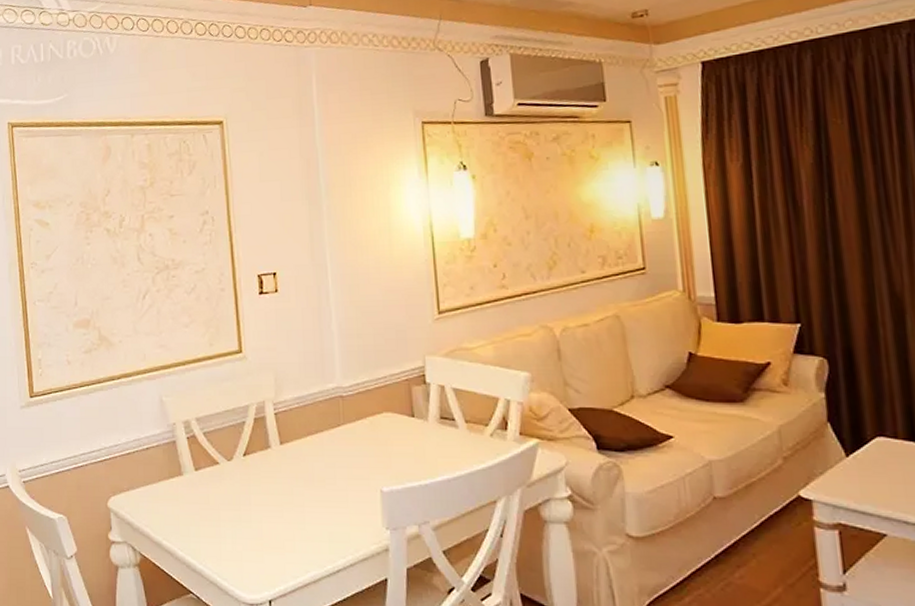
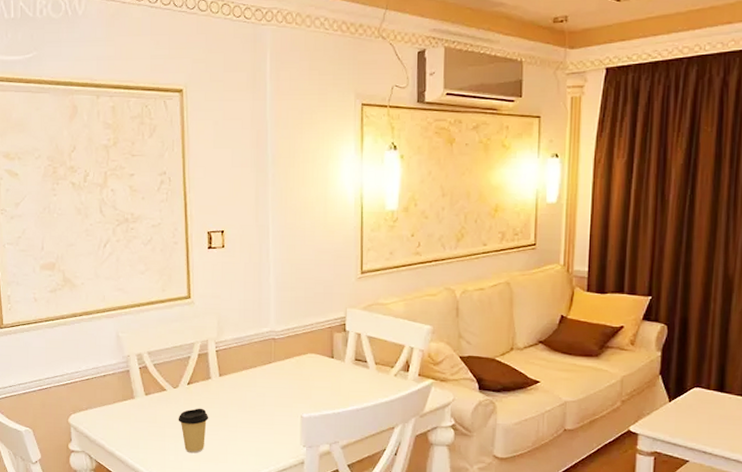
coffee cup: none [234,484,271,542] -> present [178,408,209,454]

